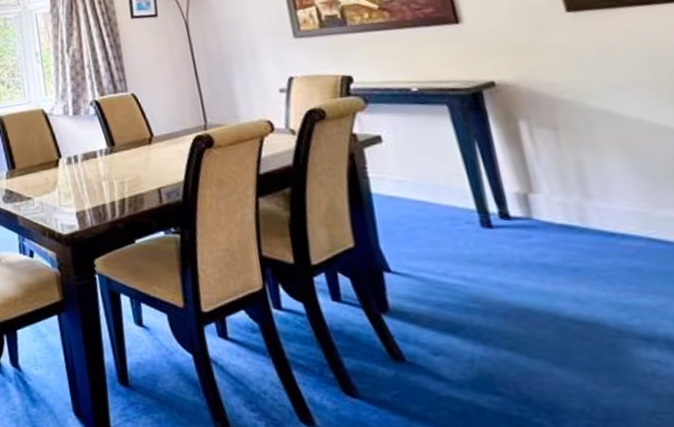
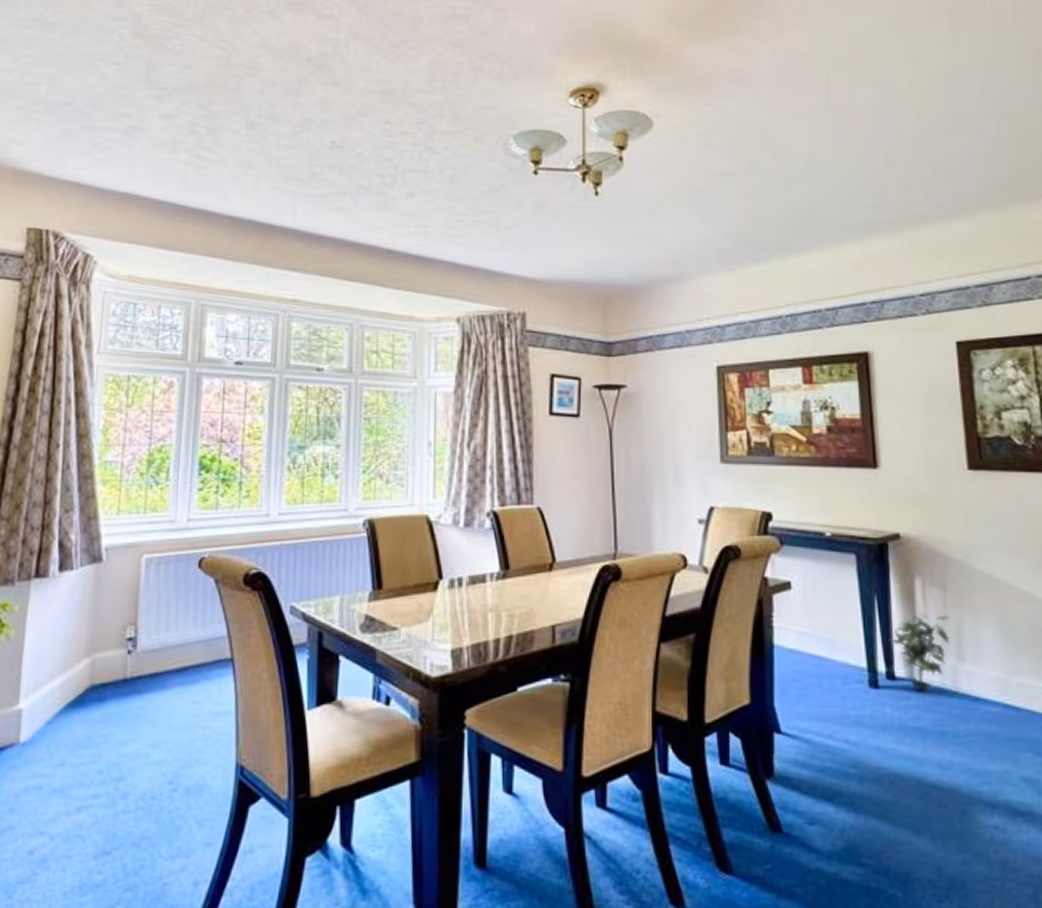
potted plant: none [497,154,570,229] -> present [889,613,950,692]

